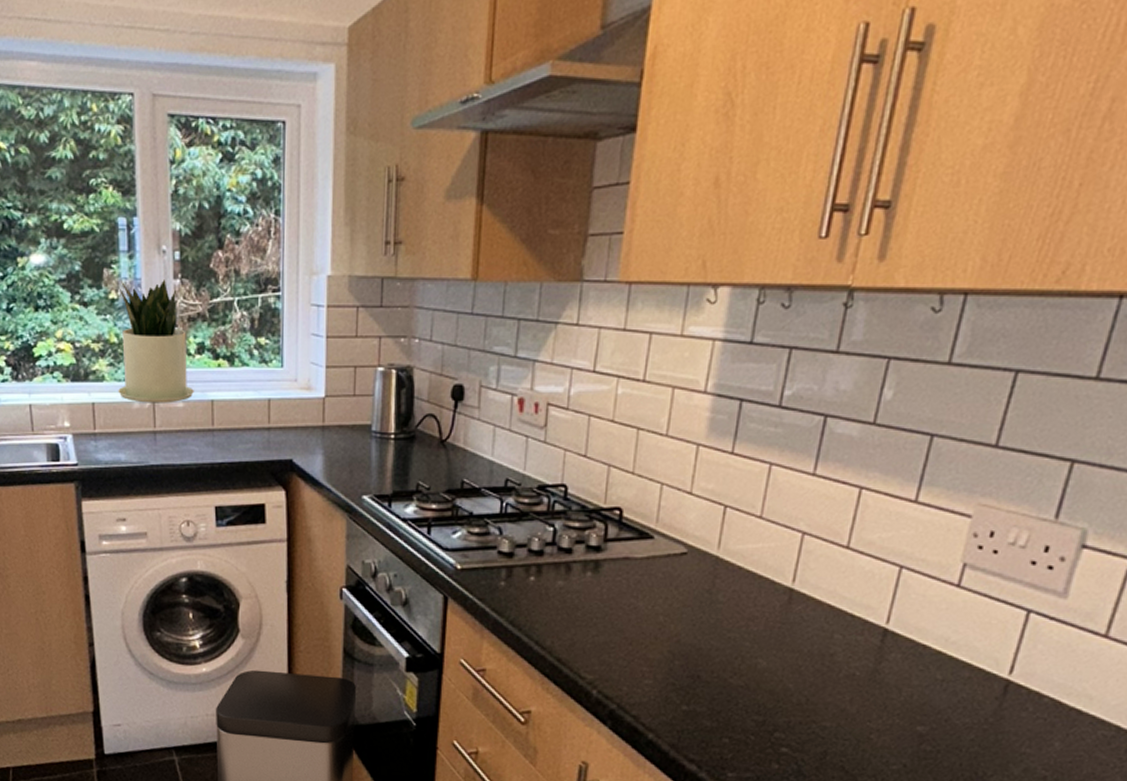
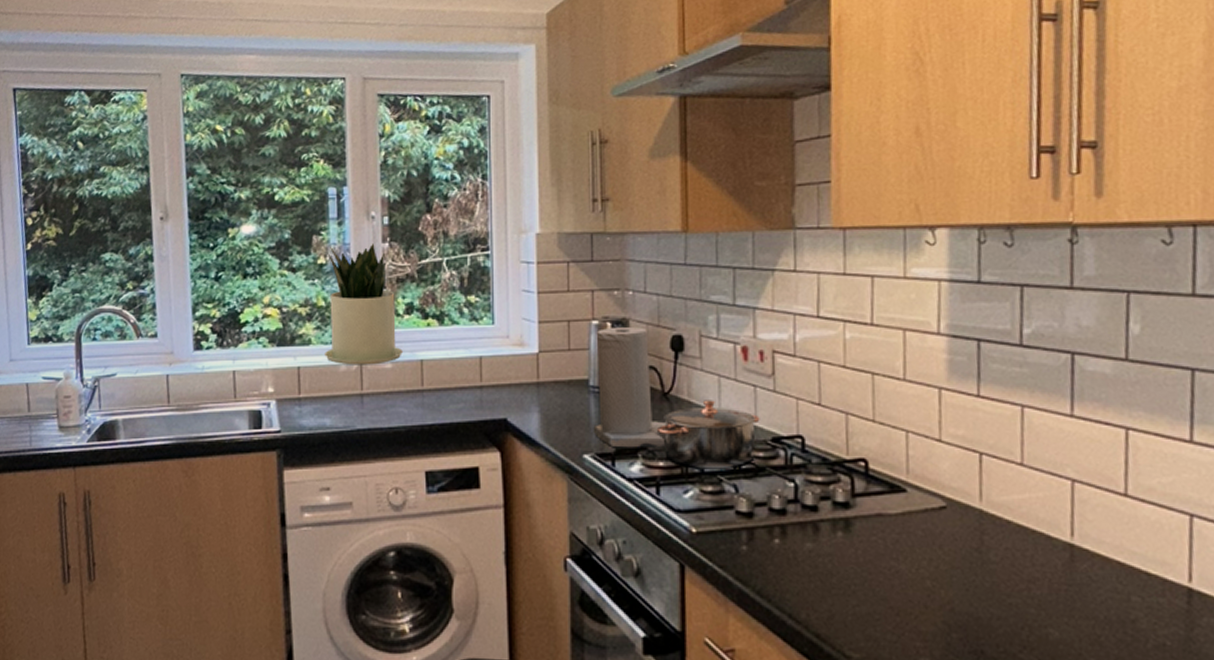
paper towel: none [373,374,442,492] -> present [593,326,668,448]
cooking pot: none [431,448,529,515] -> present [656,400,760,471]

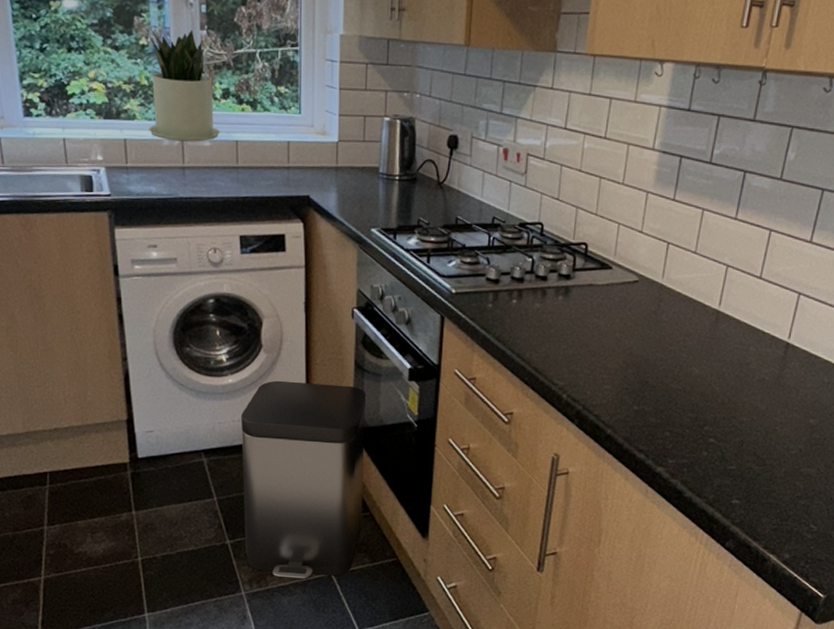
paper towel: present [593,326,668,448] -> none [380,124,440,227]
cooking pot: present [656,400,760,471] -> none [430,190,512,247]

